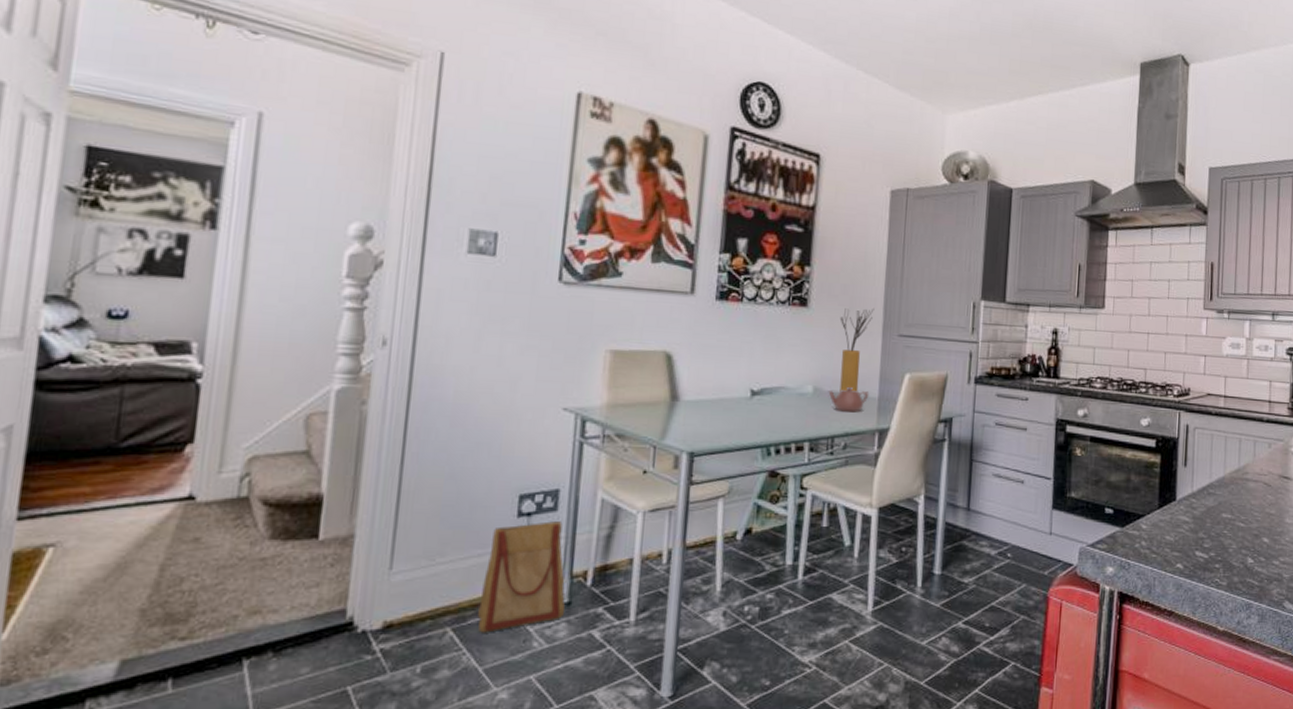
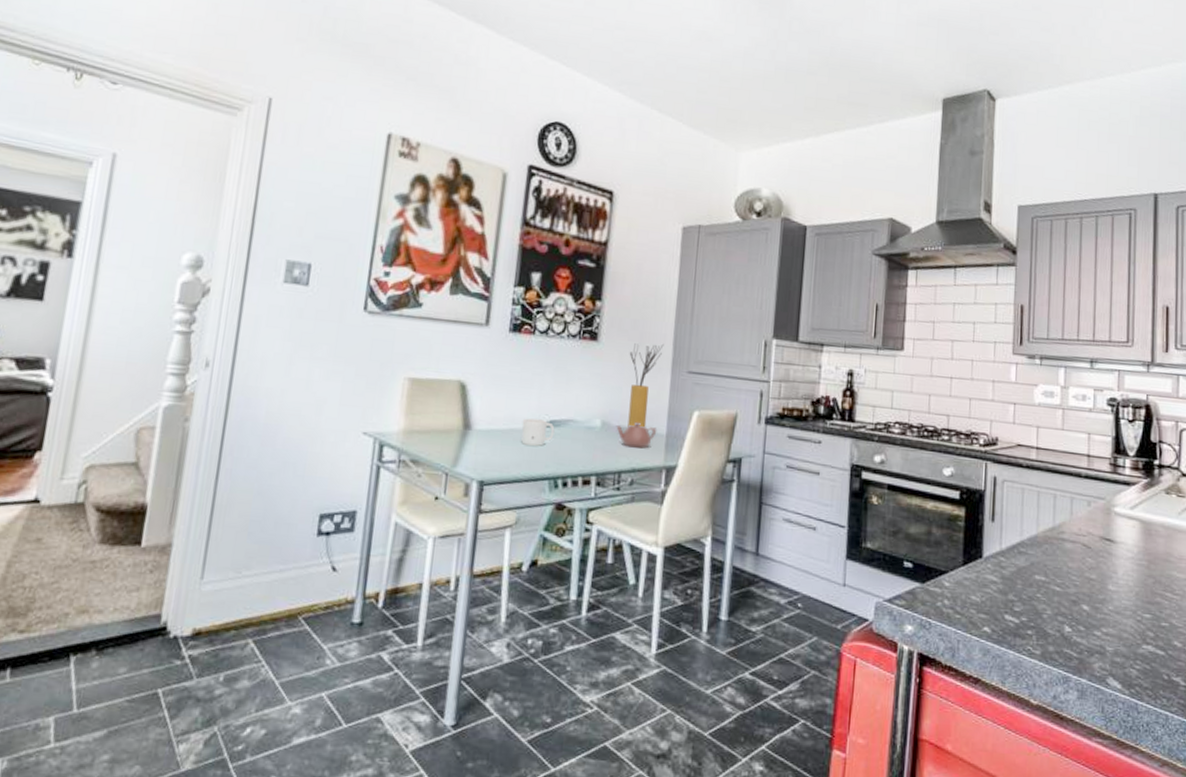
shopping bag: present [478,521,566,633] -> none [277,541,358,647]
mug: none [731,387,766,416] -> present [521,418,555,447]

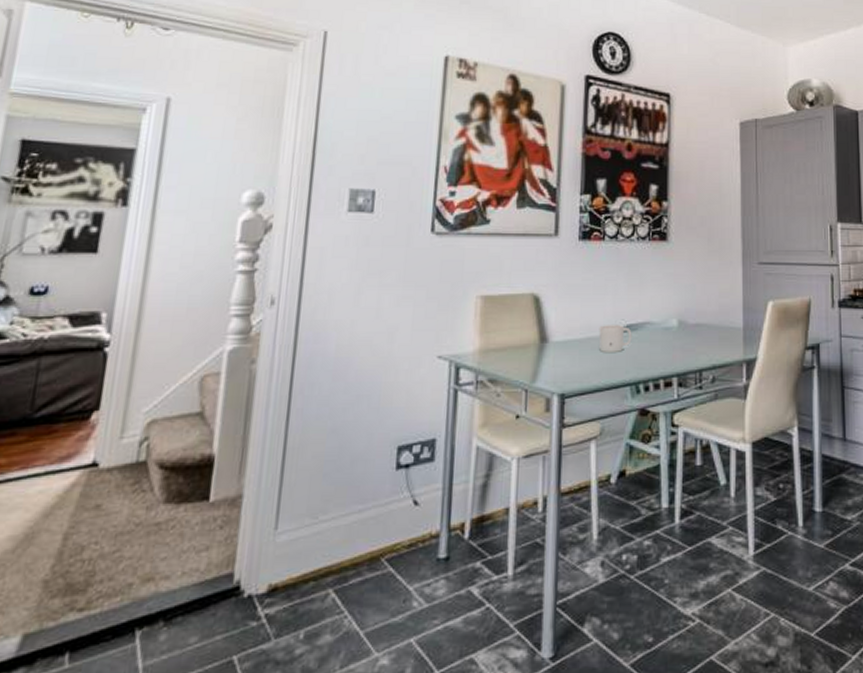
teapot: present [616,421,657,449] -> none [693,317,734,344]
vase: present [628,343,664,427] -> none [699,237,733,323]

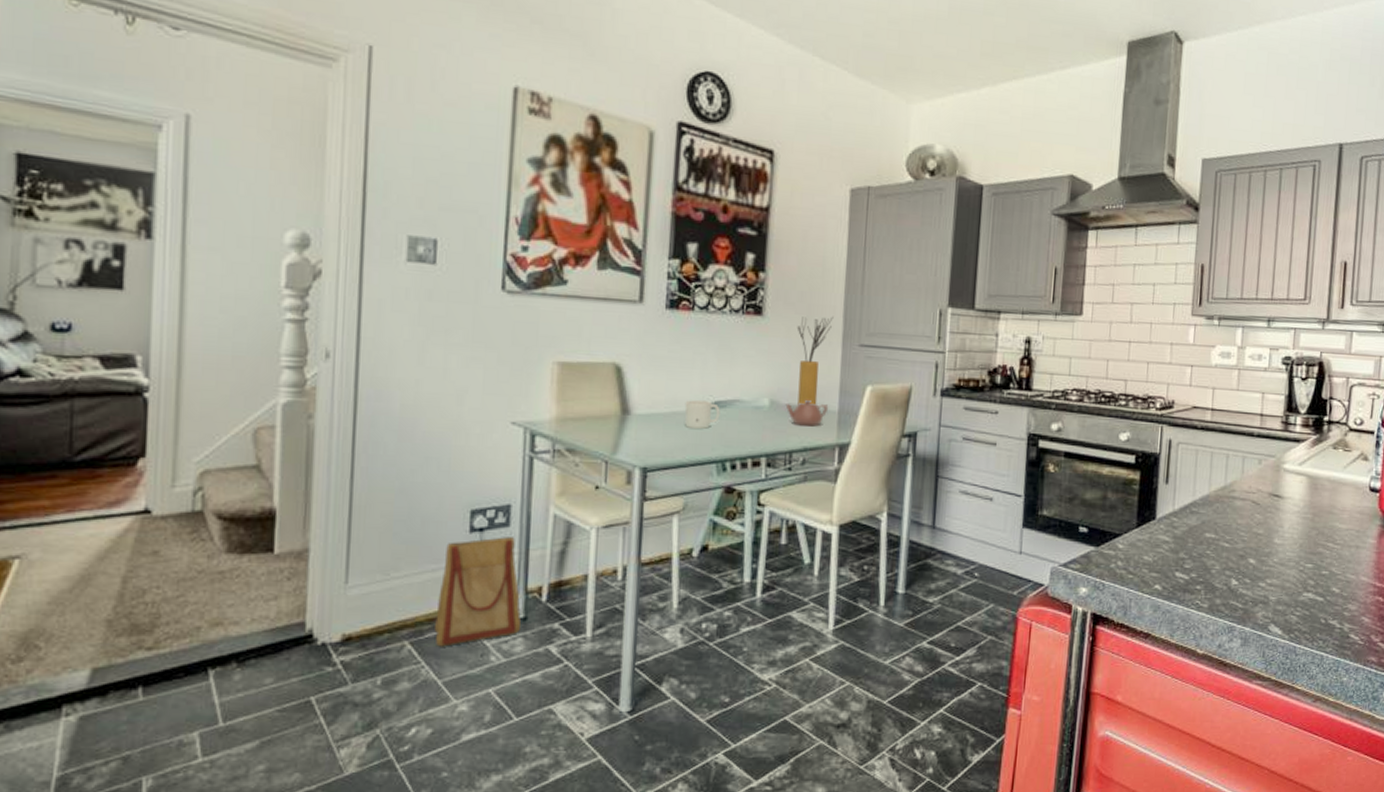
shopping bag: none [359,472,444,594] -> present [435,537,522,647]
teapot: none [693,317,734,344] -> present [785,399,829,427]
vase: none [699,237,733,323] -> present [797,316,834,405]

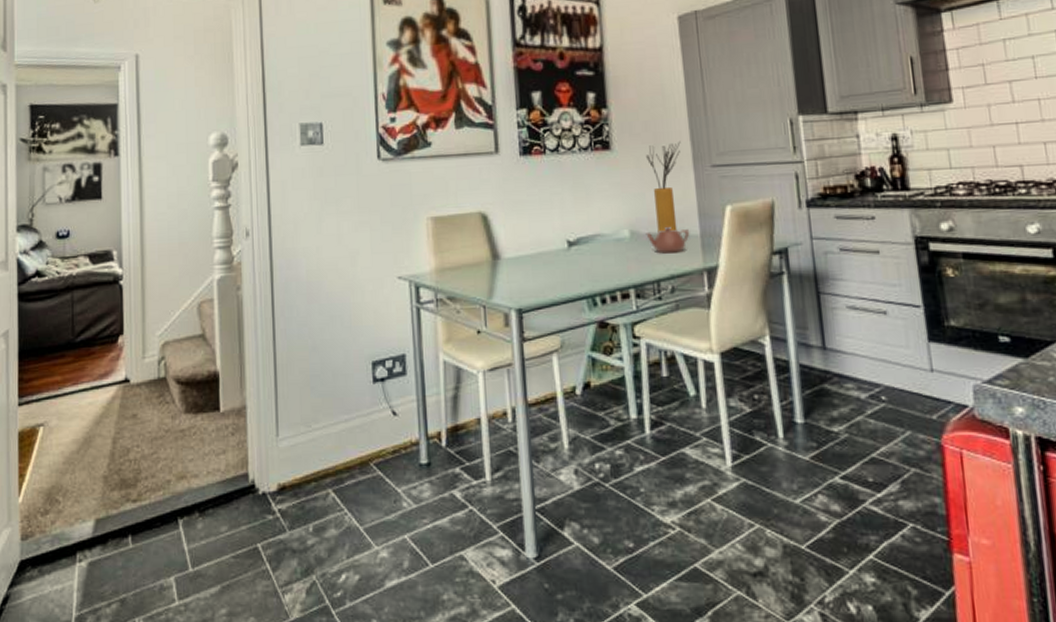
shopping bag: present [435,537,522,647] -> none [352,385,427,494]
mug: present [684,400,720,430] -> none [549,238,584,268]

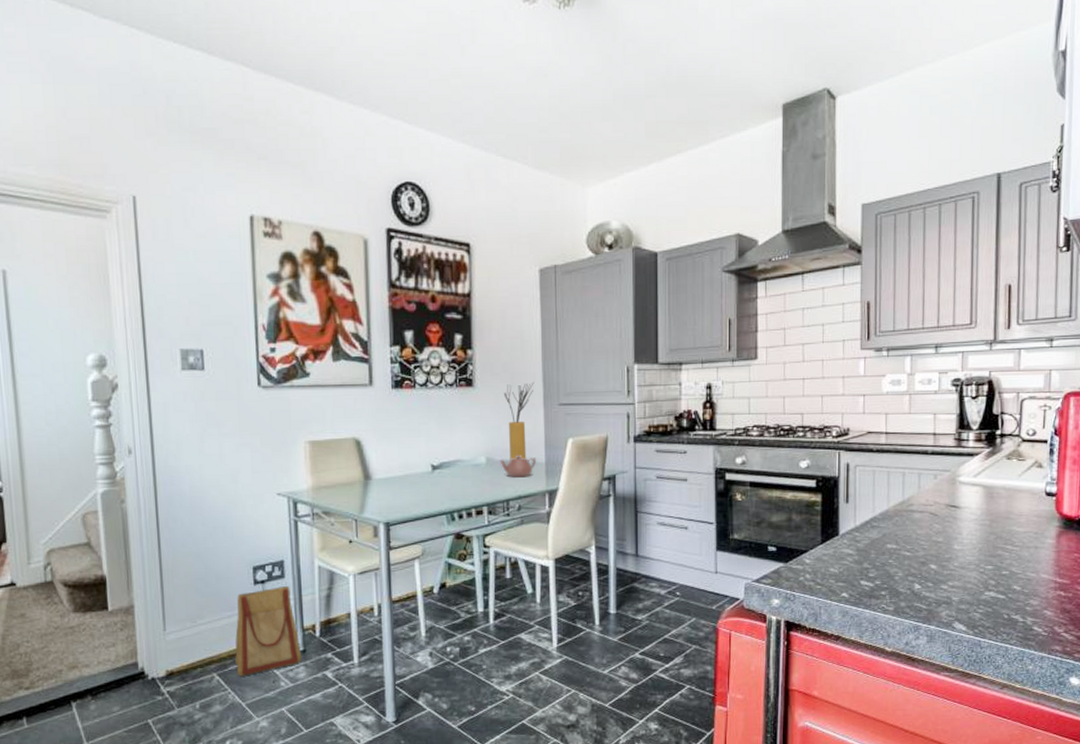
shopping bag: none [352,385,427,494] -> present [235,586,302,677]

